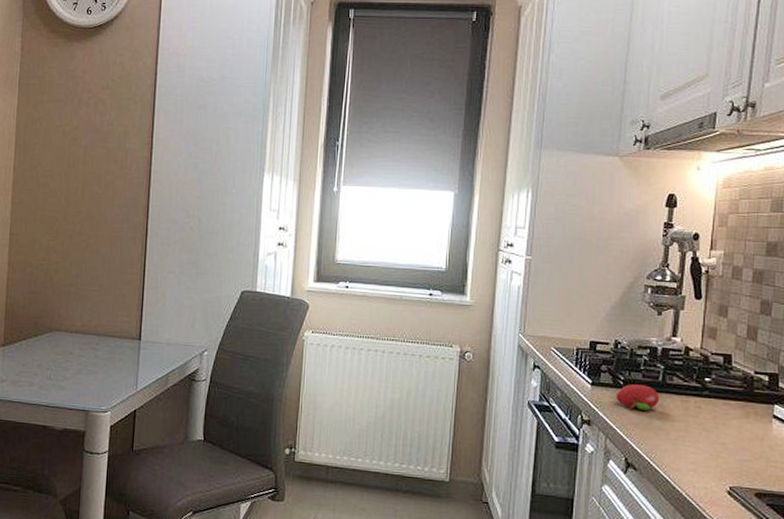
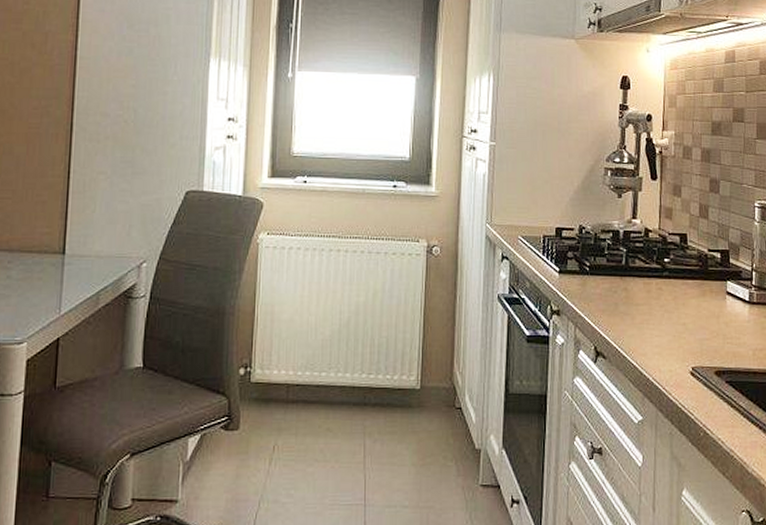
fruit: present [615,384,660,411] -> none [582,270,624,296]

